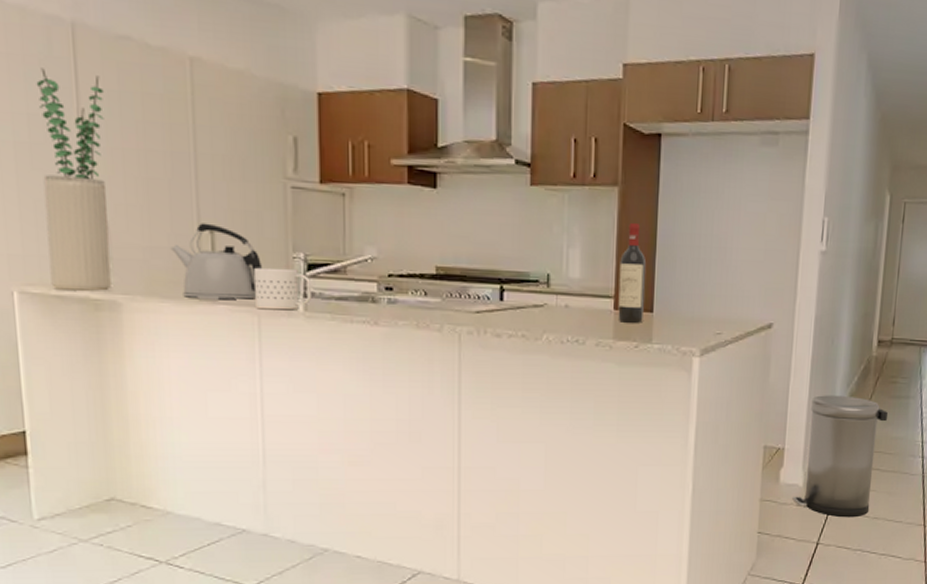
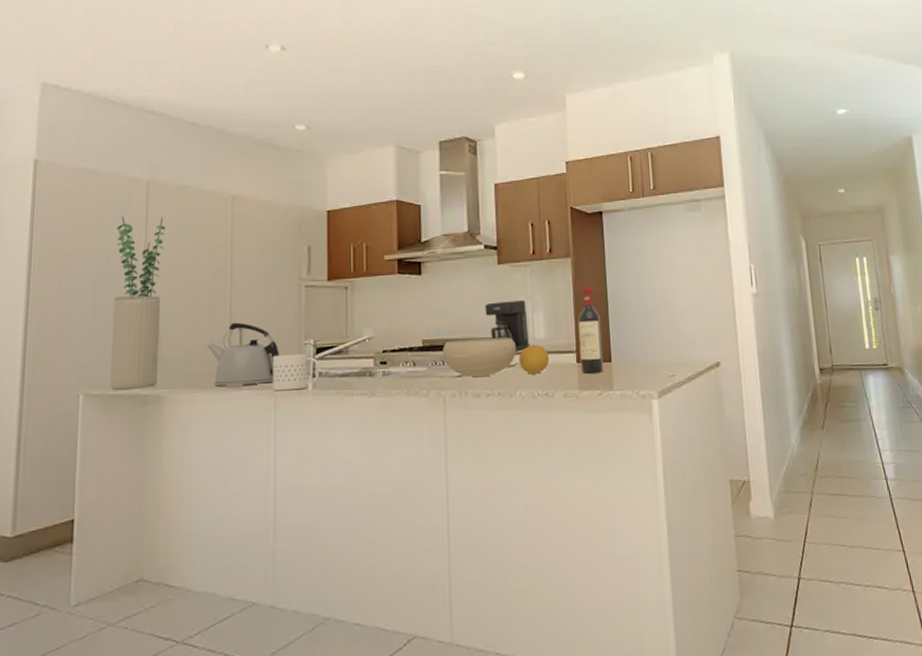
bowl: none [460,271,546,316] -> present [443,337,516,378]
coffee maker: none [512,230,563,291] -> present [485,300,530,352]
fruit: none [548,284,584,318] -> present [519,344,550,374]
pedal bin: present [792,395,888,518] -> none [766,423,845,549]

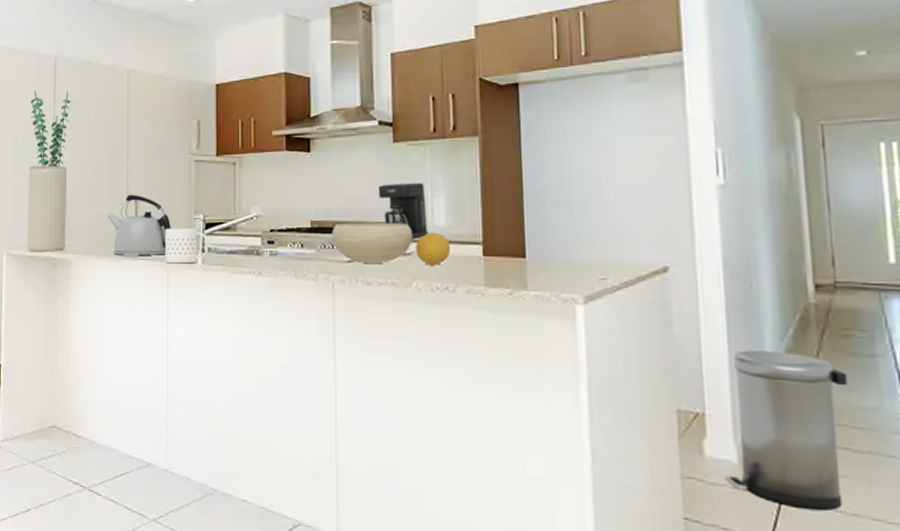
wine bottle: present [578,287,603,374] -> none [485,170,515,269]
pedal bin: none [766,423,845,549] -> present [725,350,847,511]

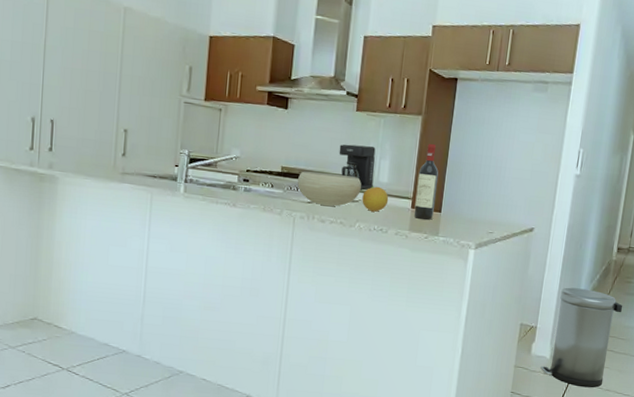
vase: present [27,90,71,252] -> none [13,10,64,168]
kettle: present [106,194,171,258] -> none [95,124,158,182]
mug: present [164,228,209,264] -> none [149,158,192,191]
wine bottle: none [485,170,515,269] -> present [413,144,439,220]

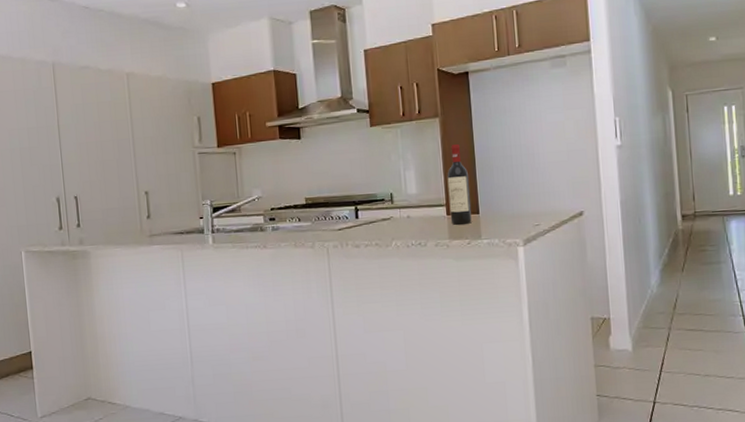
bowl: present [297,171,362,207] -> none [324,194,391,231]
coffee maker: present [339,144,376,190] -> none [360,159,403,207]
fruit: present [362,186,389,212] -> none [393,199,422,227]
pedal bin: present [540,287,622,388] -> none [624,266,702,377]

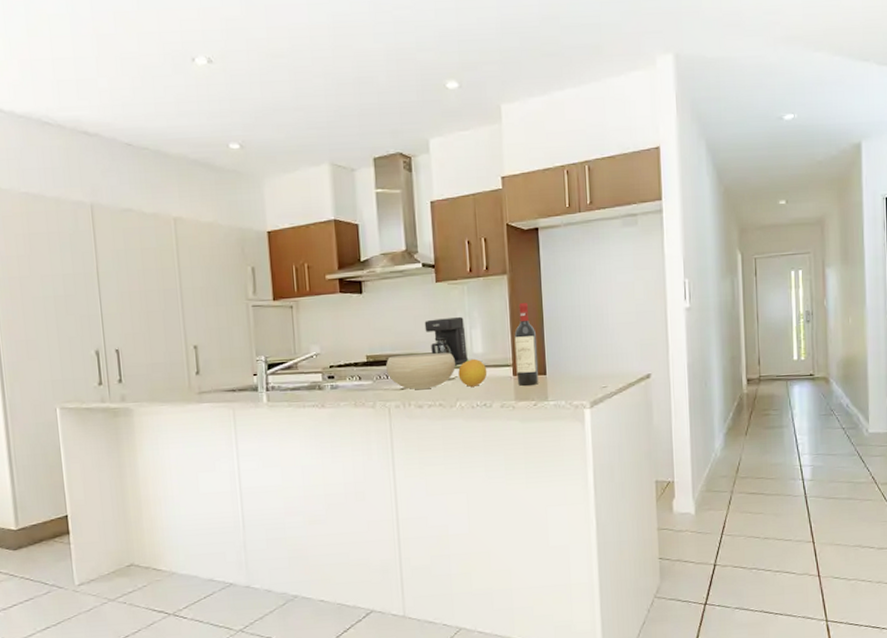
bowl: none [324,194,391,231] -> present [386,352,456,390]
coffee maker: none [360,159,403,207] -> present [424,317,469,366]
fruit: none [393,199,422,227] -> present [458,358,487,387]

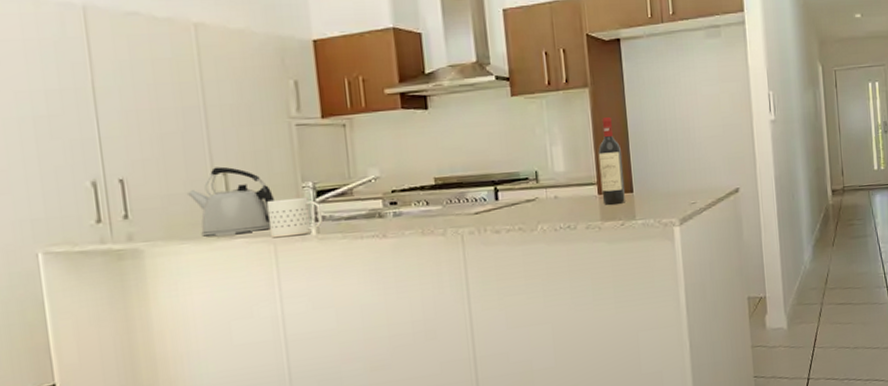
kettle: none [166,341,234,402] -> present [186,166,274,238]
mug: none [227,369,273,404] -> present [266,196,324,238]
bowl: present [386,352,456,390] -> none [457,172,536,214]
coffee maker: present [424,317,469,366] -> none [499,133,550,186]
fruit: present [458,358,487,387] -> none [538,177,571,208]

